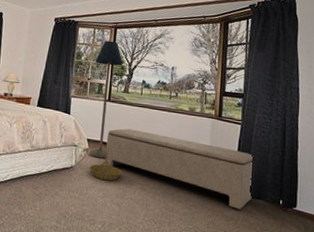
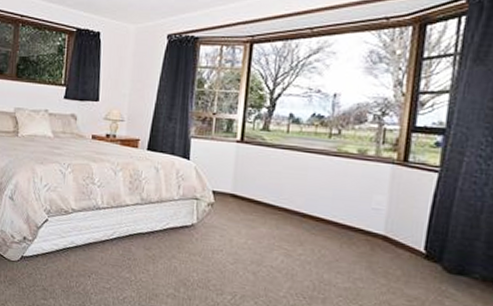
floor lamp: present [89,40,124,159] -> none [215,61,263,216]
basket: present [89,147,122,181] -> none [215,201,259,244]
bench: present [104,128,254,209] -> none [235,177,457,287]

